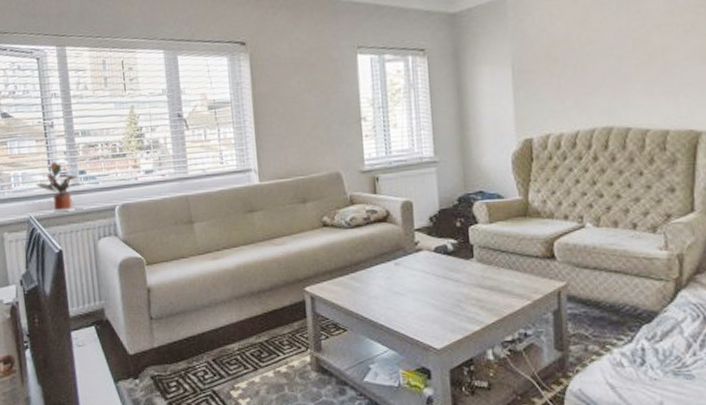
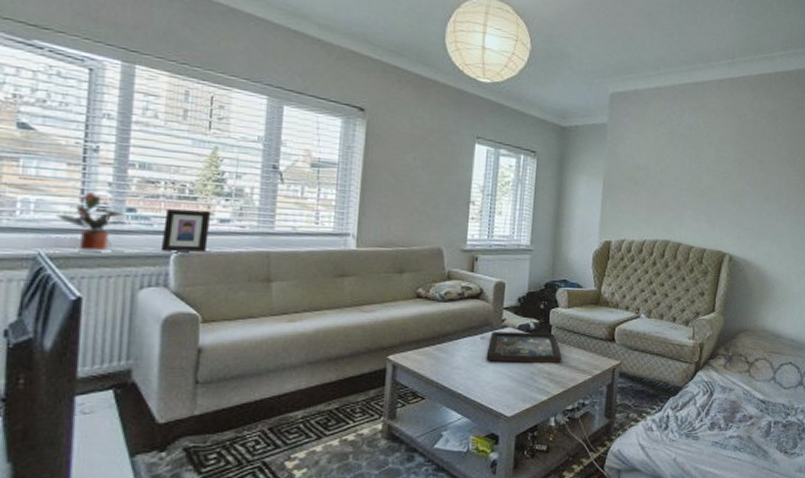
picture frame: none [106,165,140,205] -> present [160,209,210,253]
decorative tray: none [403,254,490,289] -> present [486,332,562,364]

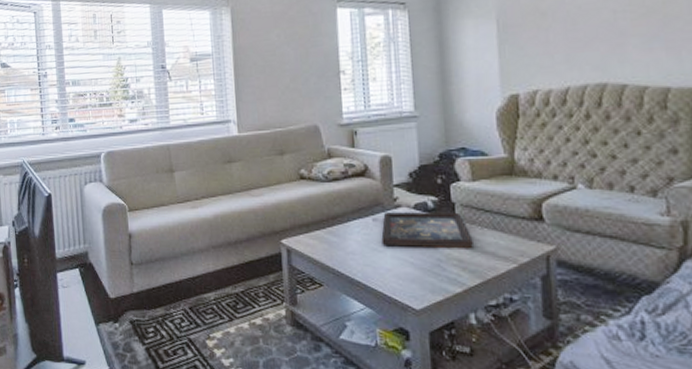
potted plant: present [55,192,128,252] -> none [29,110,71,157]
picture frame: present [160,209,210,253] -> none [93,114,125,152]

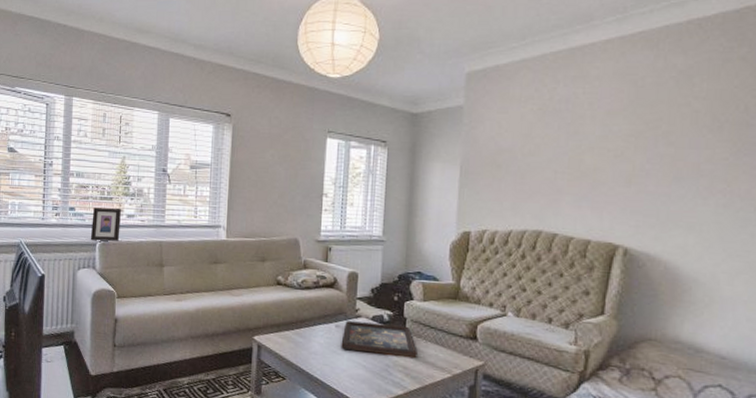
picture frame: none [93,114,125,152] -> present [90,207,121,242]

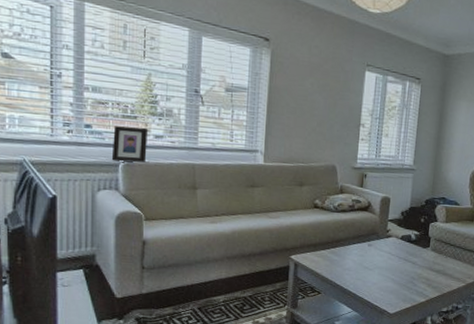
decorative tray: present [341,321,418,359] -> none [372,240,439,272]

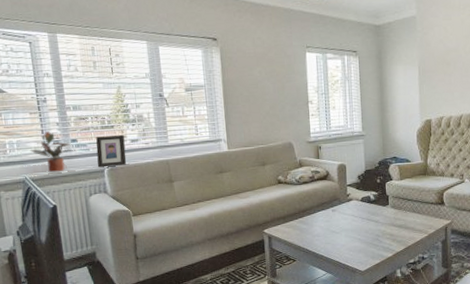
potted plant: none [33,111,87,160] -> present [30,131,74,173]

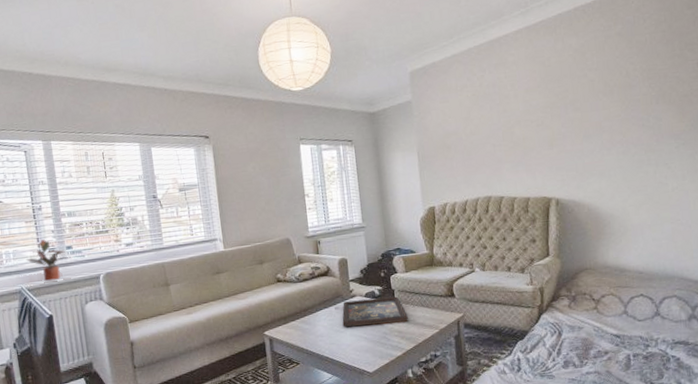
picture frame: present [96,135,127,168] -> none [91,239,122,274]
decorative tray: none [338,202,400,228] -> present [342,296,408,327]

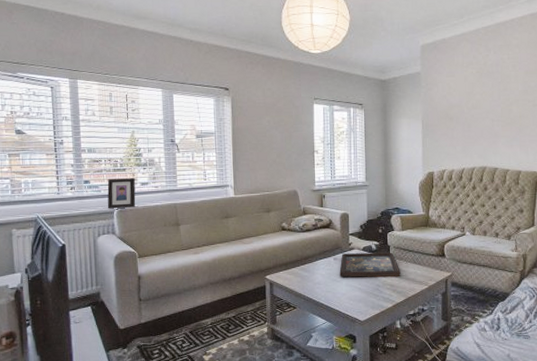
potted plant: present [26,239,70,282] -> none [44,172,86,213]
picture frame: none [91,239,122,274] -> present [107,178,136,209]

